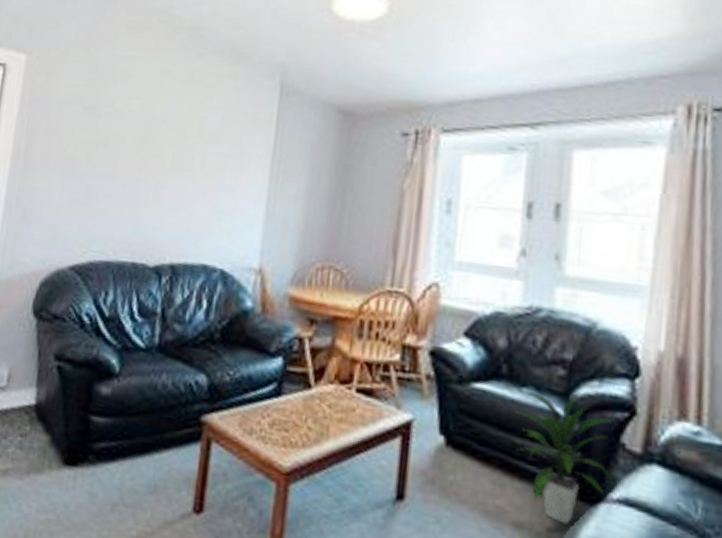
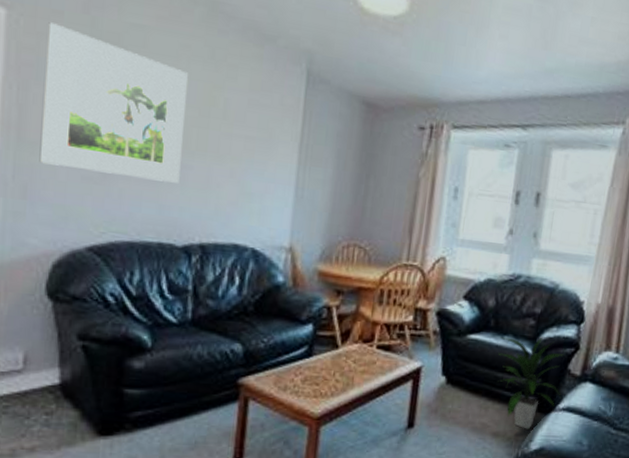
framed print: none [38,62,168,203] -> present [39,22,188,183]

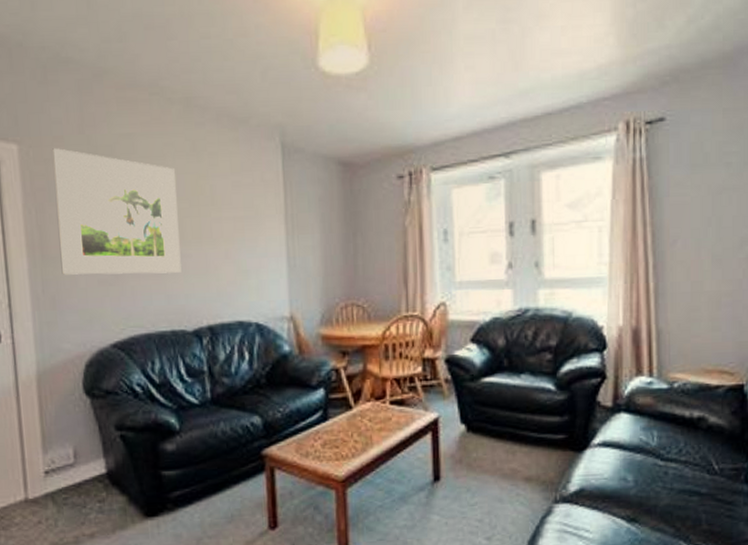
indoor plant: present [498,336,563,430] -> none [516,369,595,471]

